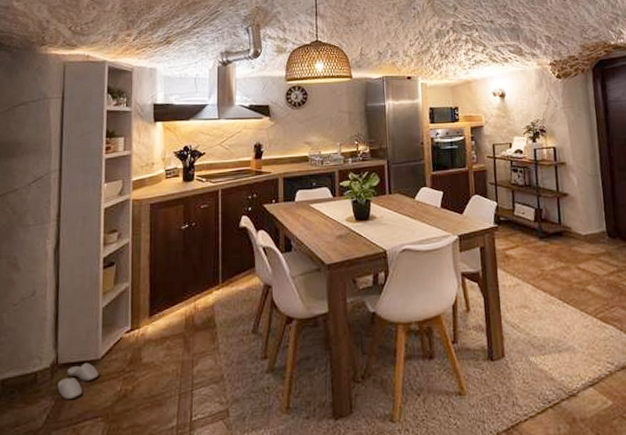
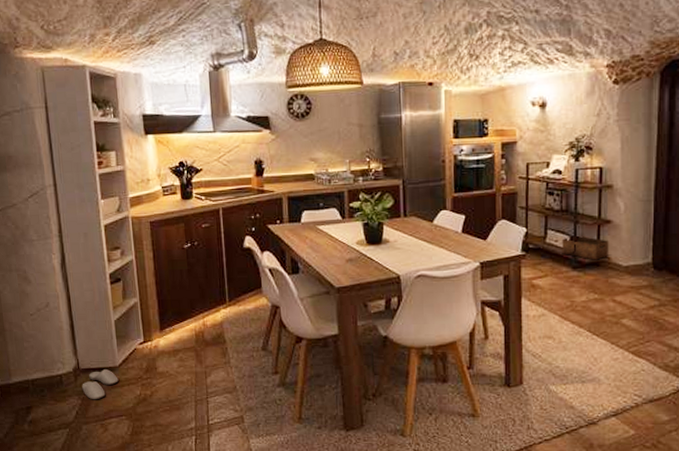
storage basket: none [528,208,569,231] -> present [562,235,609,260]

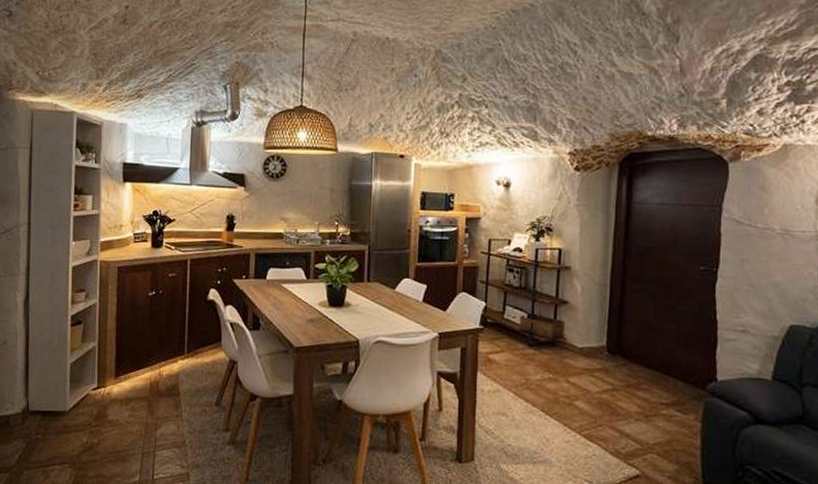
slippers: present [82,368,119,400] -> none [28,412,67,445]

